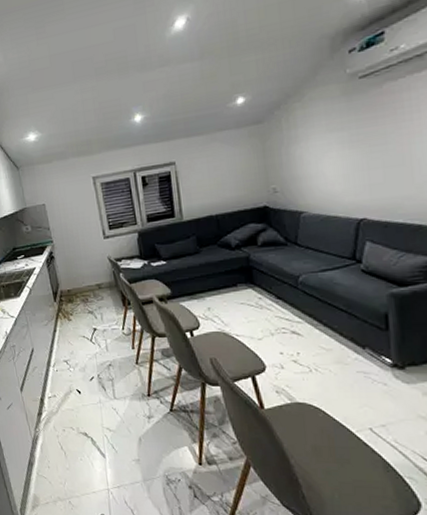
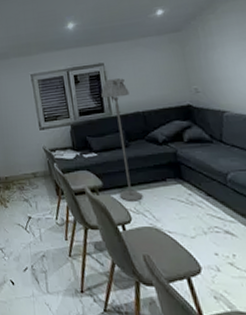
floor lamp: none [171,179,213,308] -> present [101,78,143,201]

